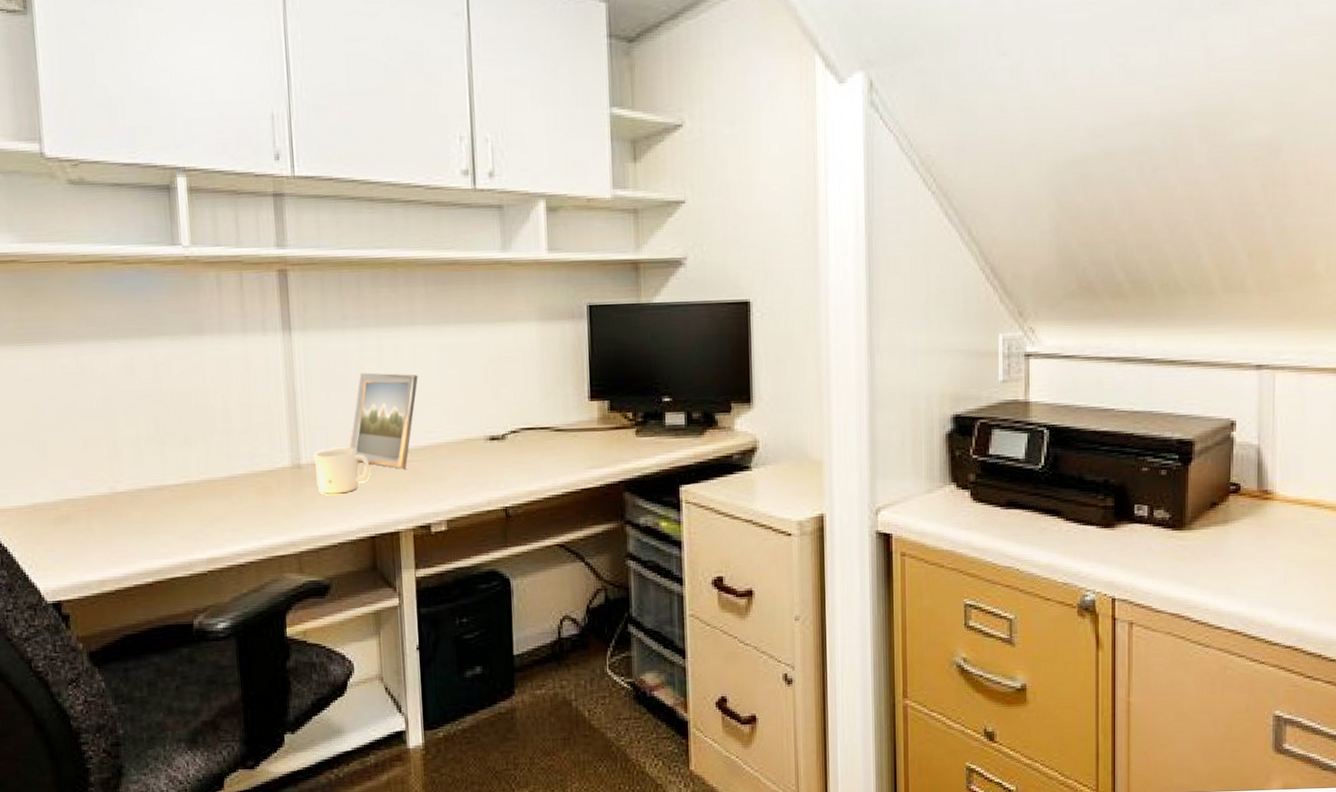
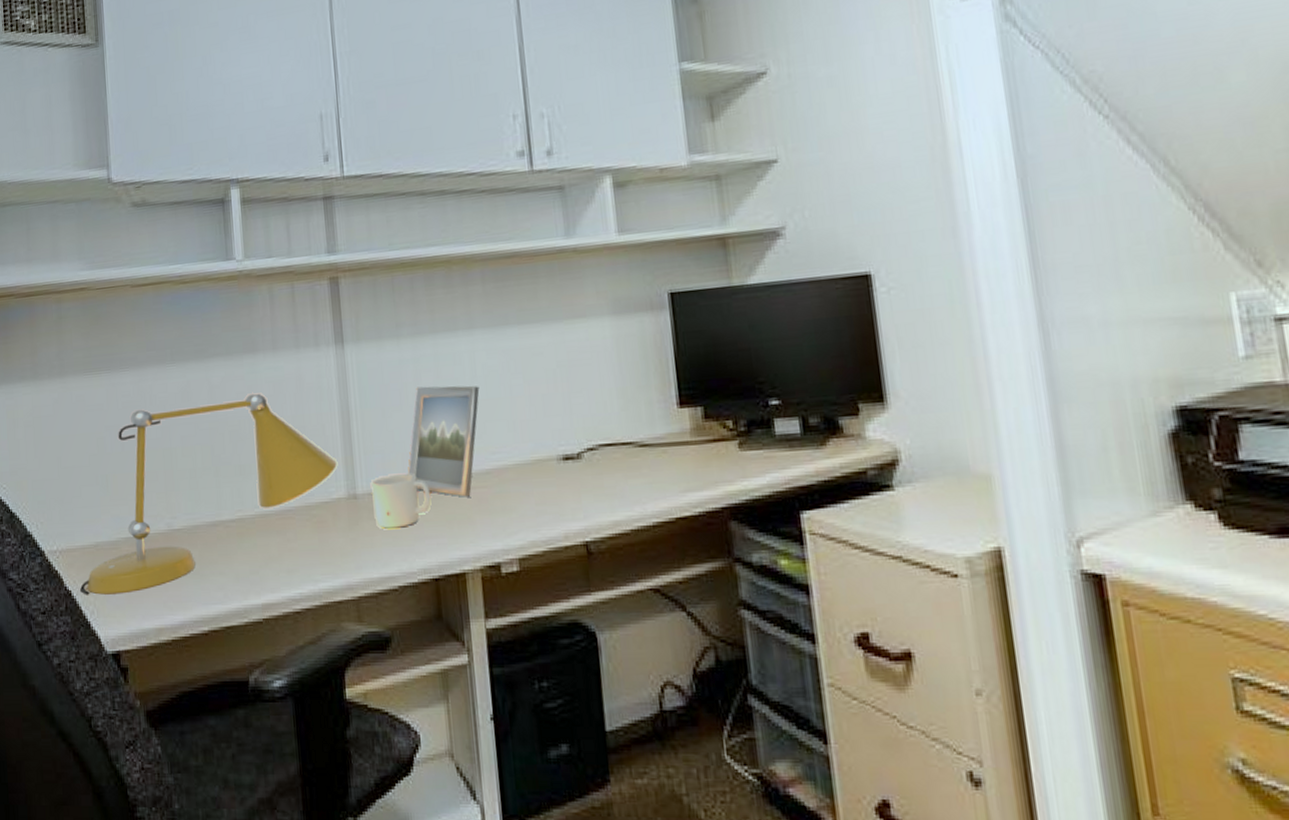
table lamp: none [17,371,282,551] -> present [80,393,337,595]

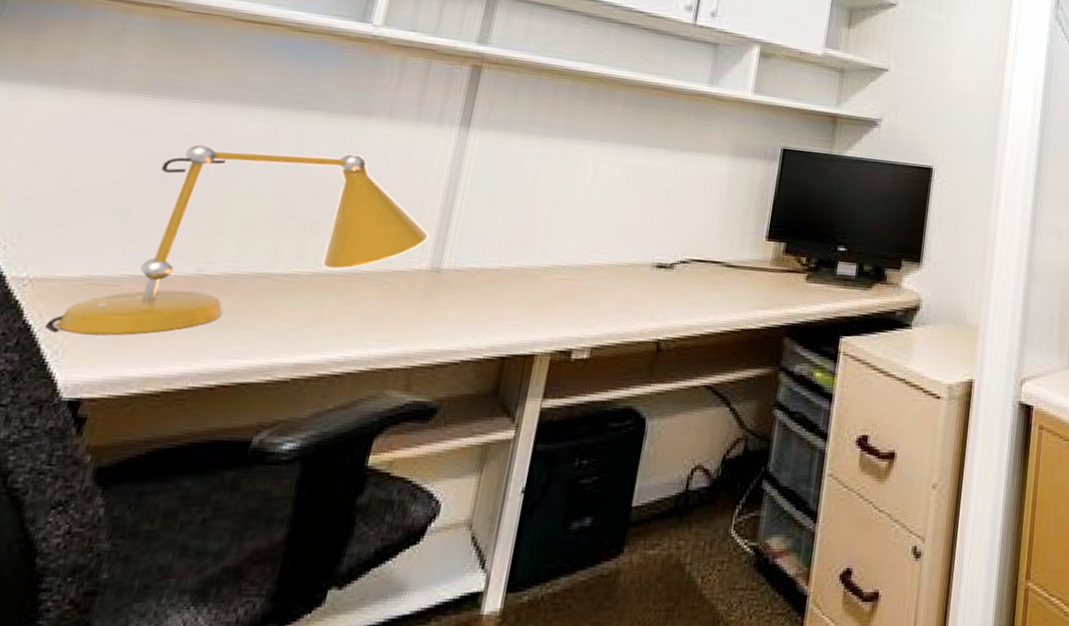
mug: present [371,473,431,529] -> none [454,256,521,306]
picture frame: present [408,385,480,497] -> none [502,181,596,287]

